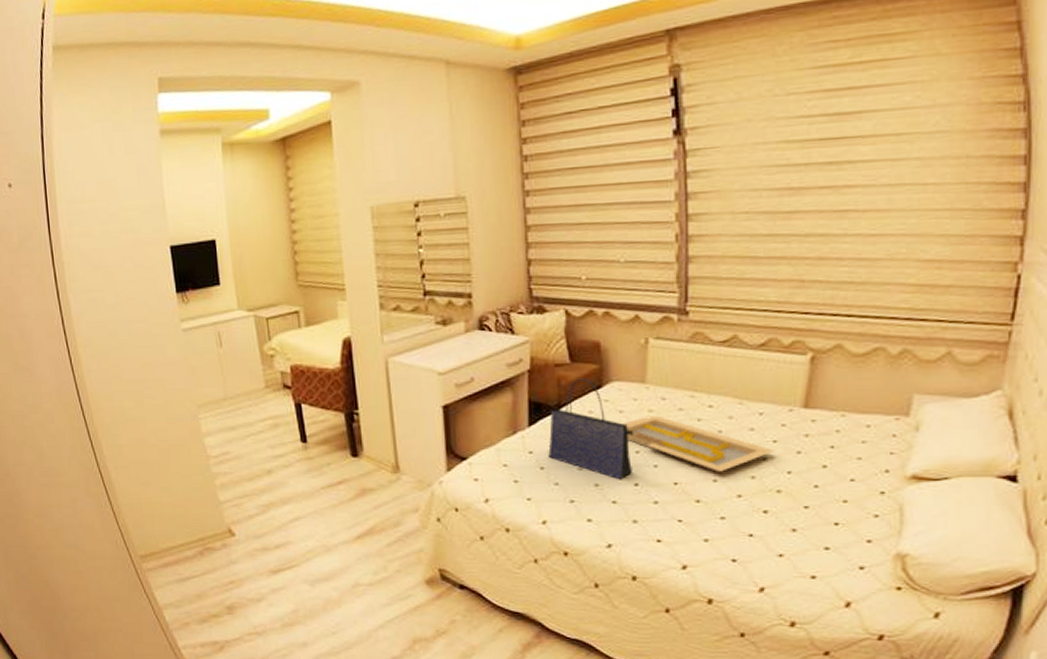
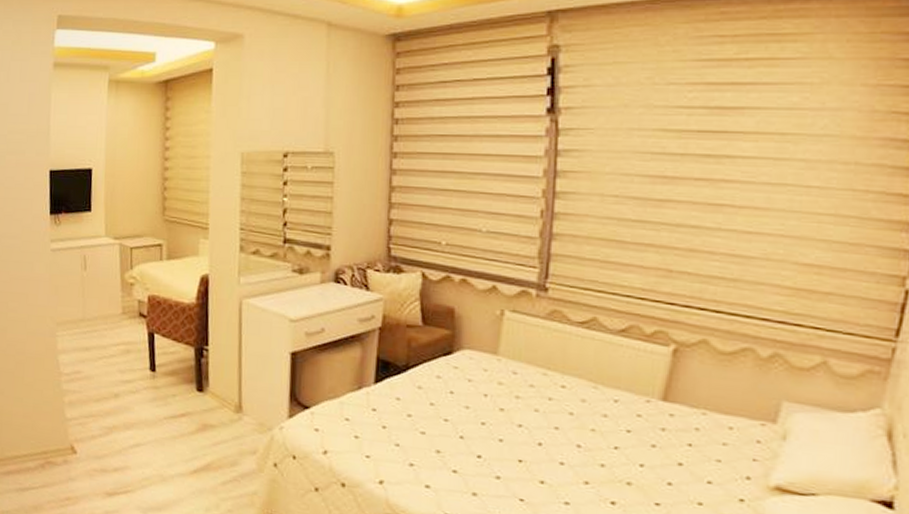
tote bag: present [548,378,633,480] -> none [392,341,480,450]
serving tray: present [623,415,775,472] -> none [471,388,628,455]

